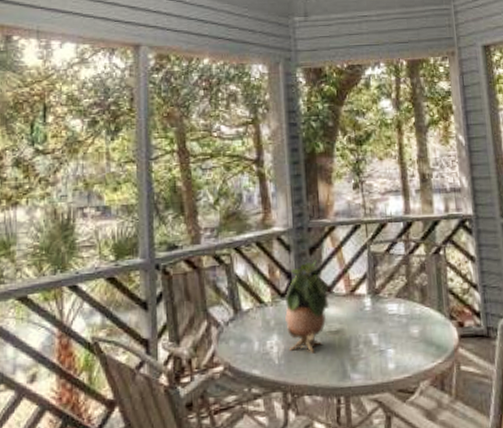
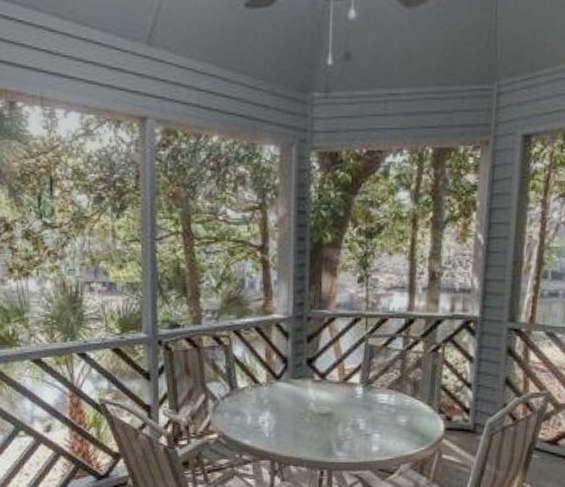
potted plant: present [285,259,330,354] -> none [278,348,323,431]

